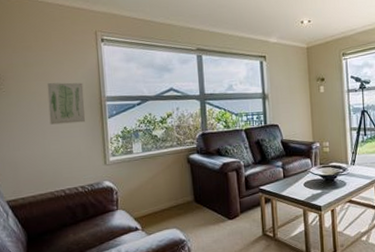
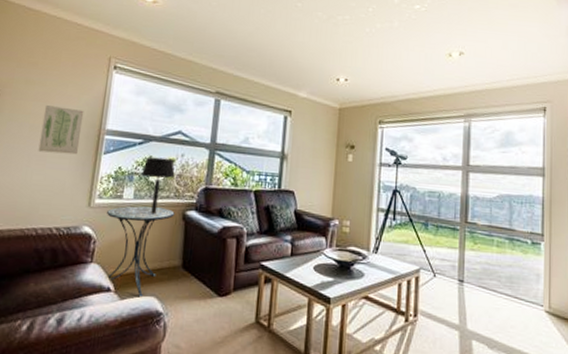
side table: none [122,155,180,231] -> present [107,206,175,298]
table lamp: none [145,113,174,163] -> present [141,157,175,215]

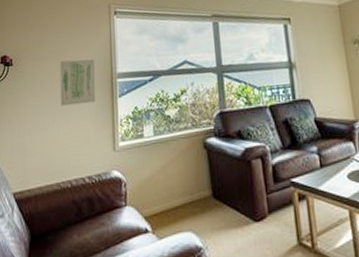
side table: present [107,206,175,298] -> none [132,139,196,235]
table lamp: present [141,157,175,215] -> none [157,89,189,148]

